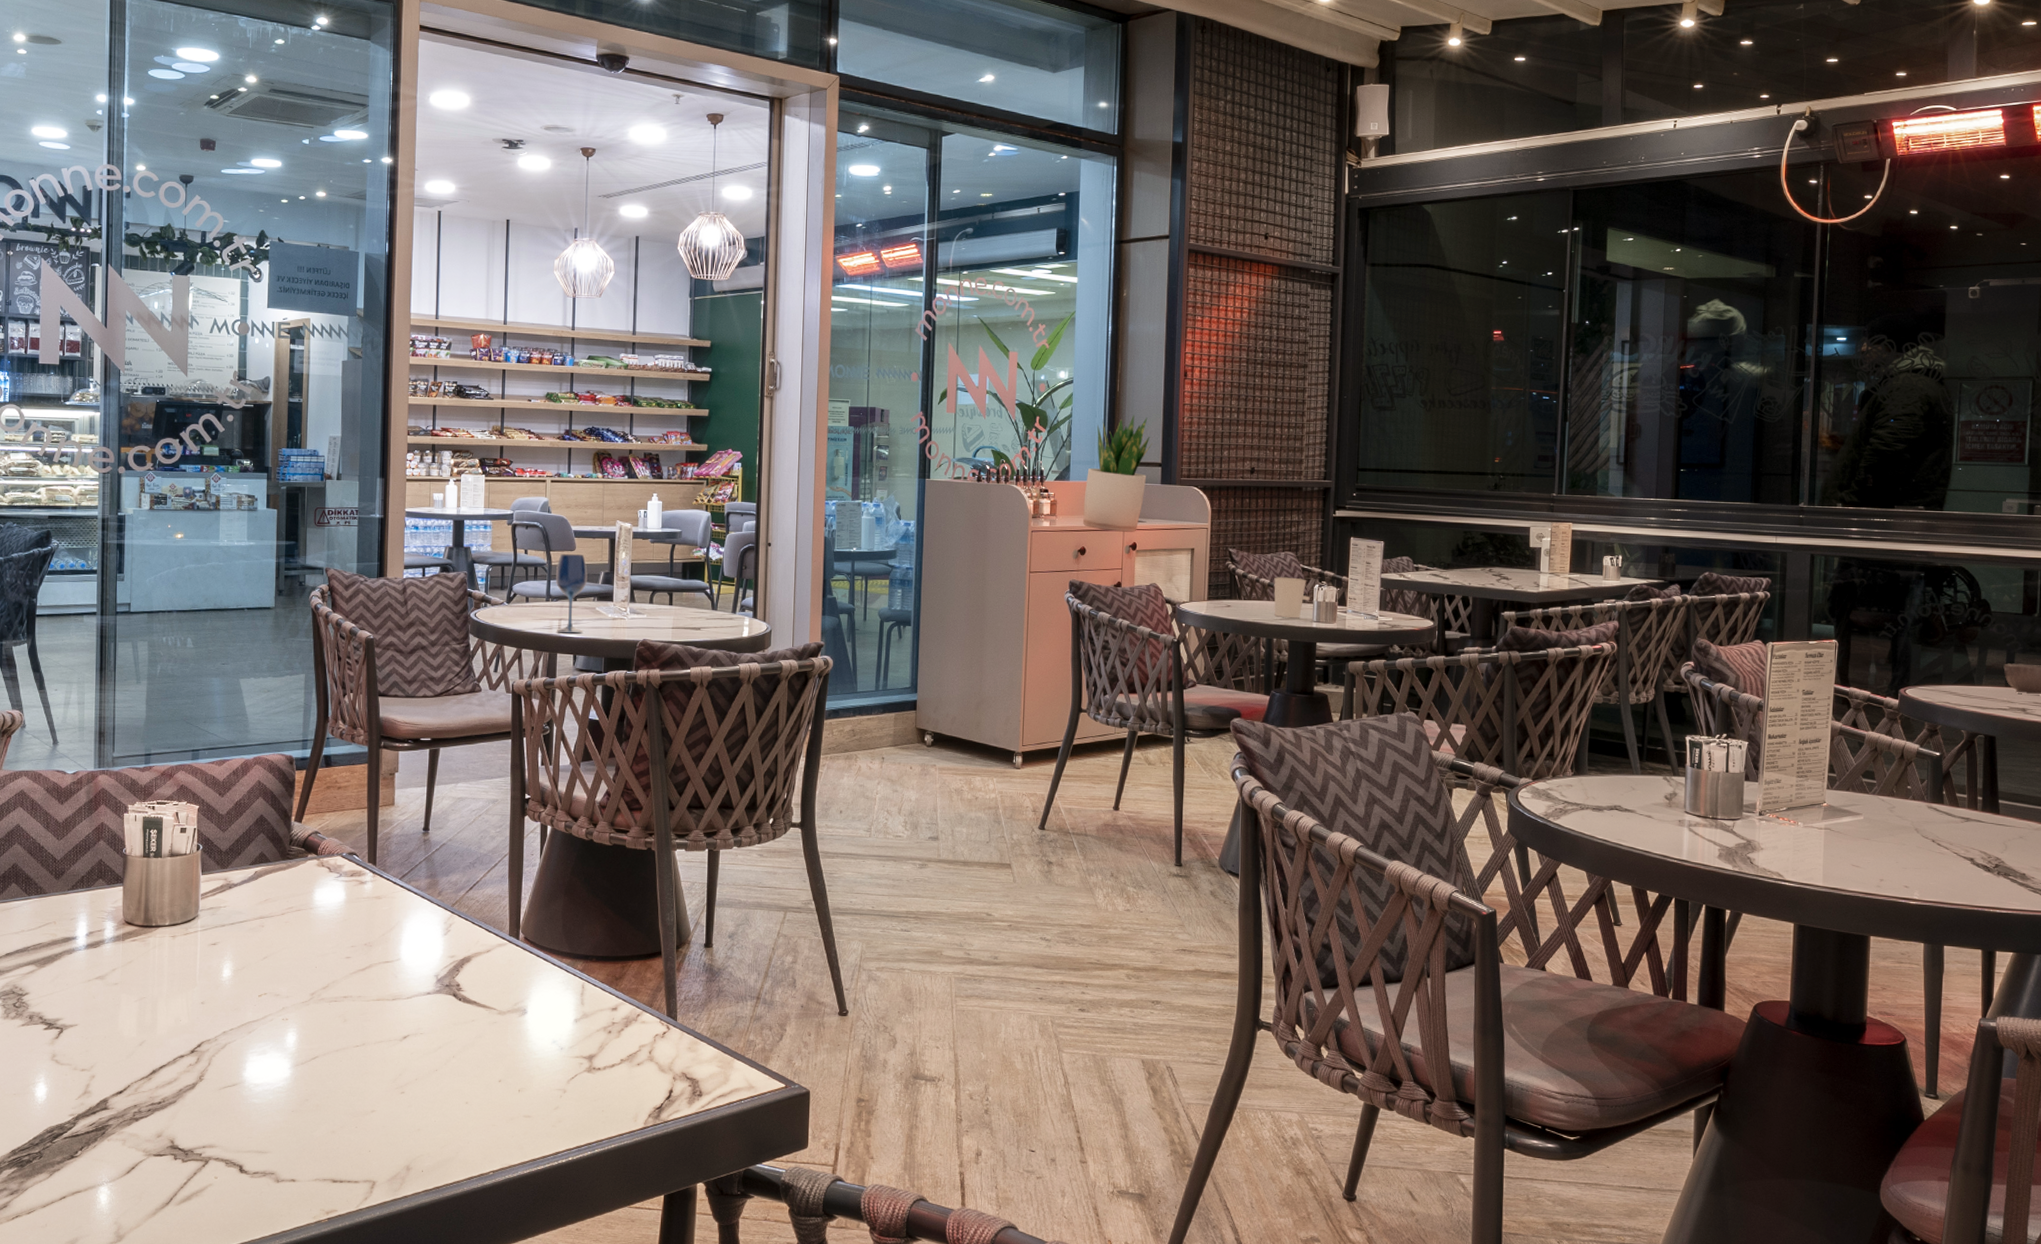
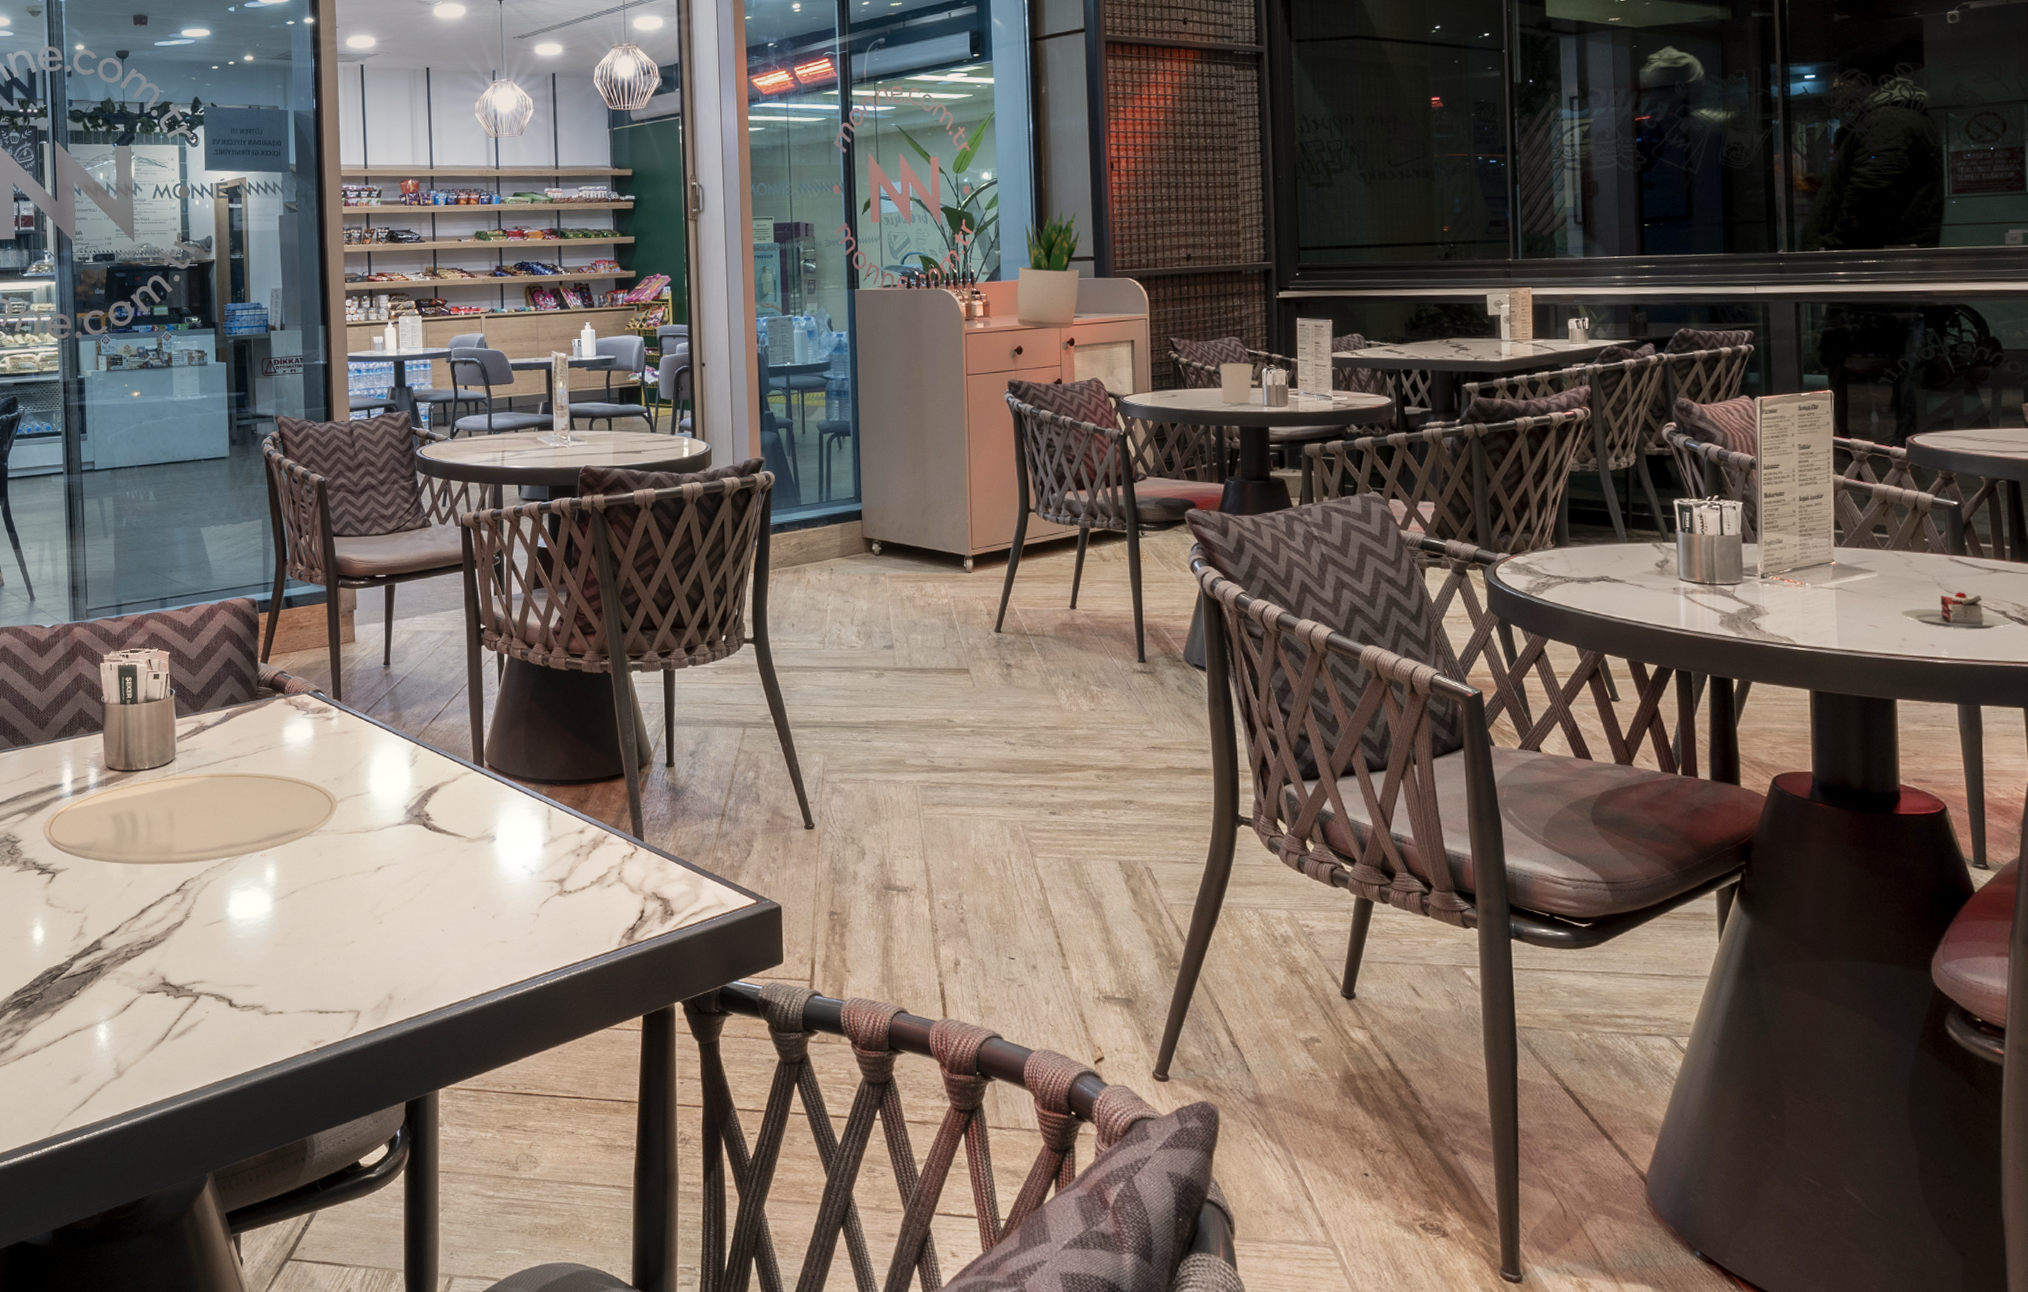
plate: none [53,932,367,1025] -> present [43,772,339,865]
wineglass: present [556,554,588,634] -> none [496,387,527,465]
cake slice: none [1881,838,1978,874] -> present [1900,592,2012,629]

